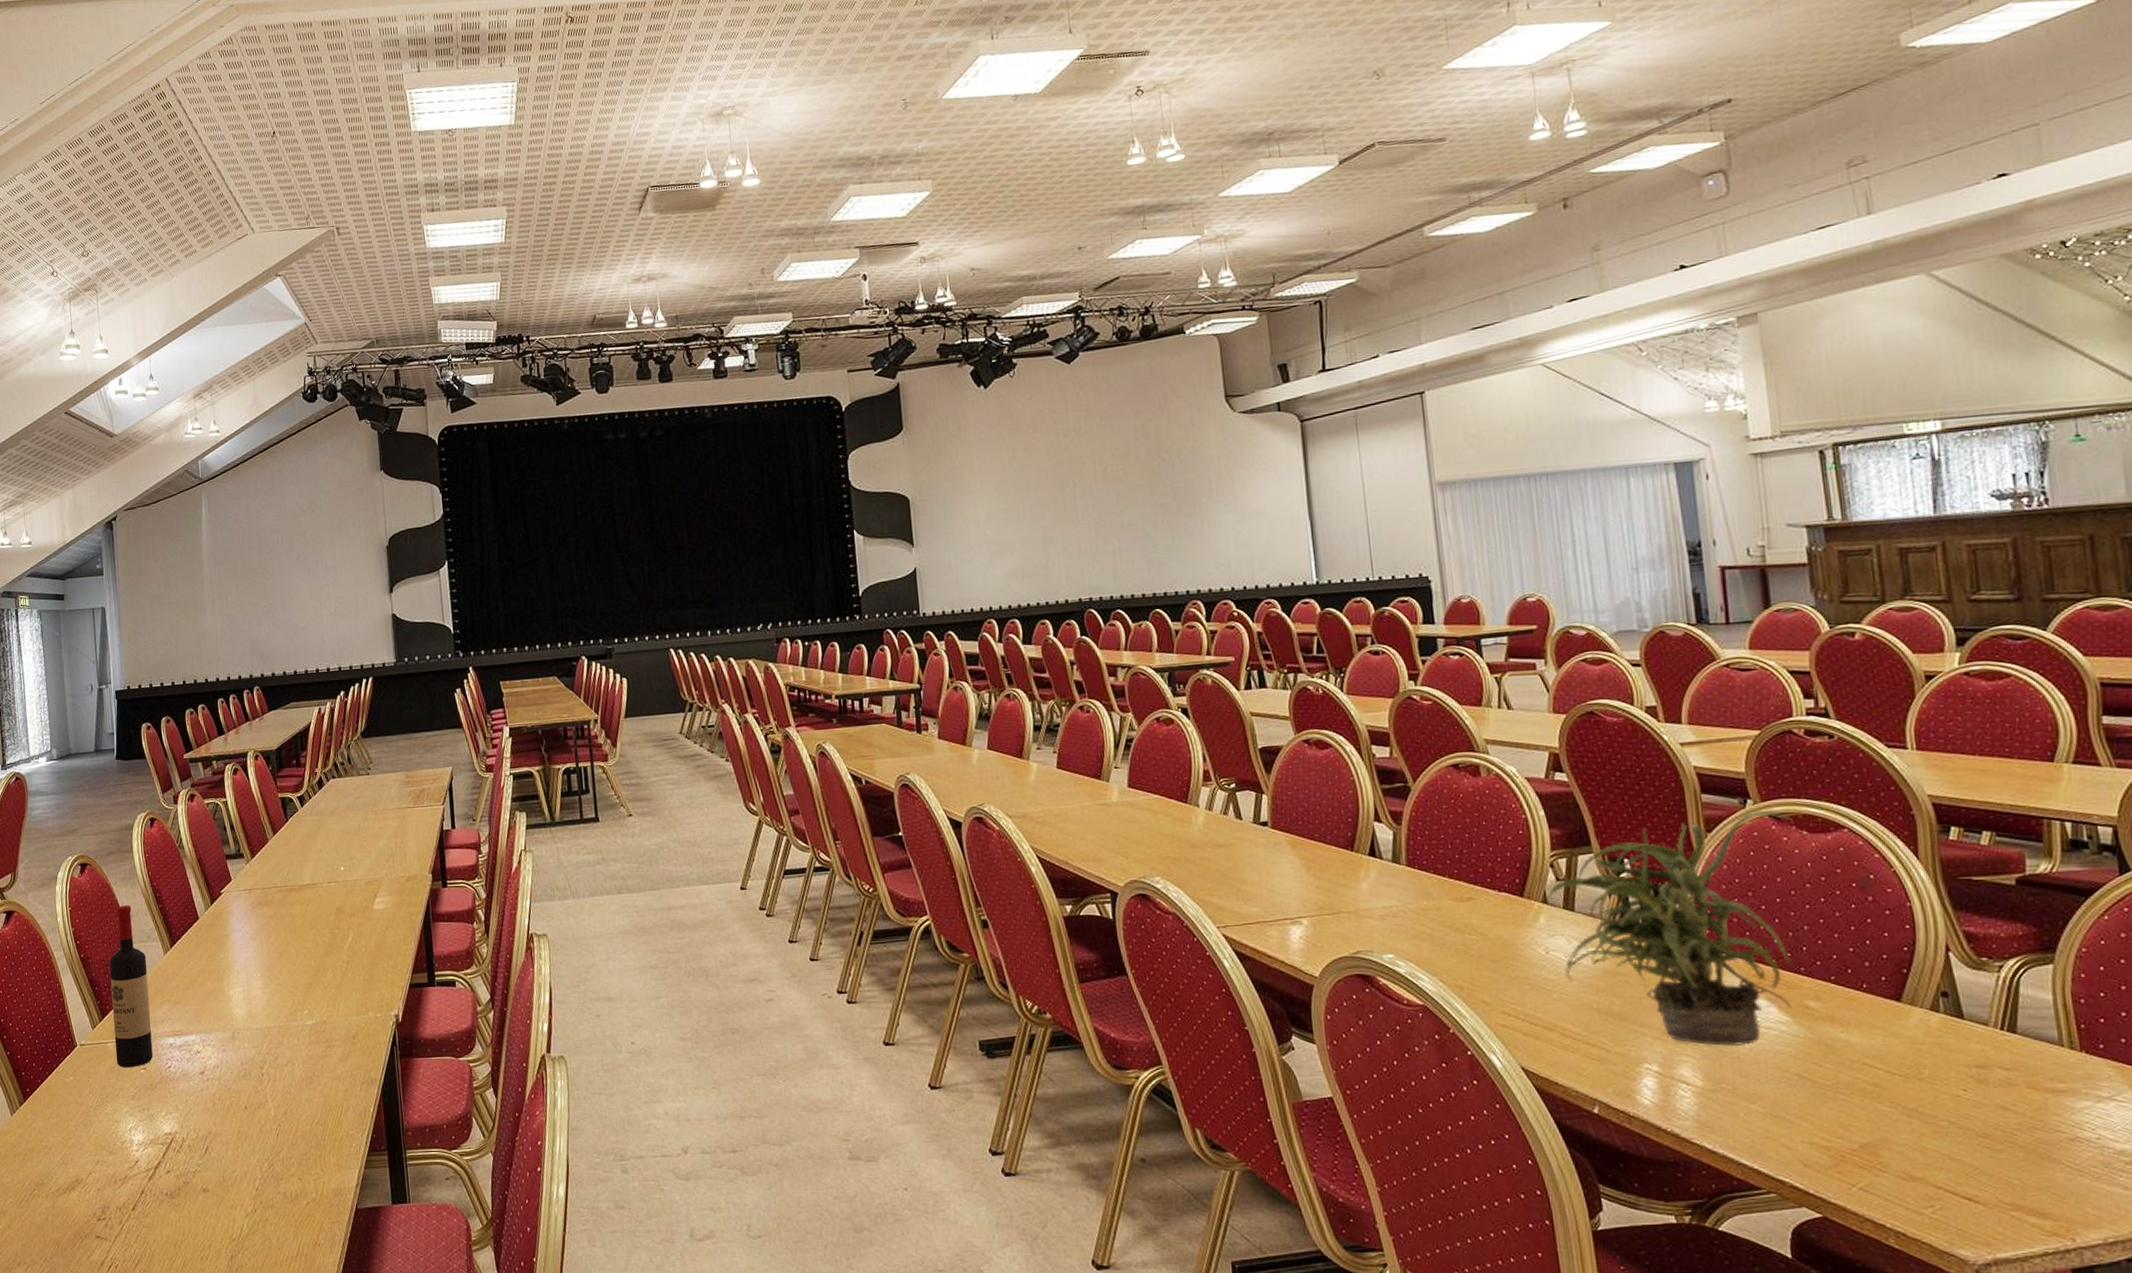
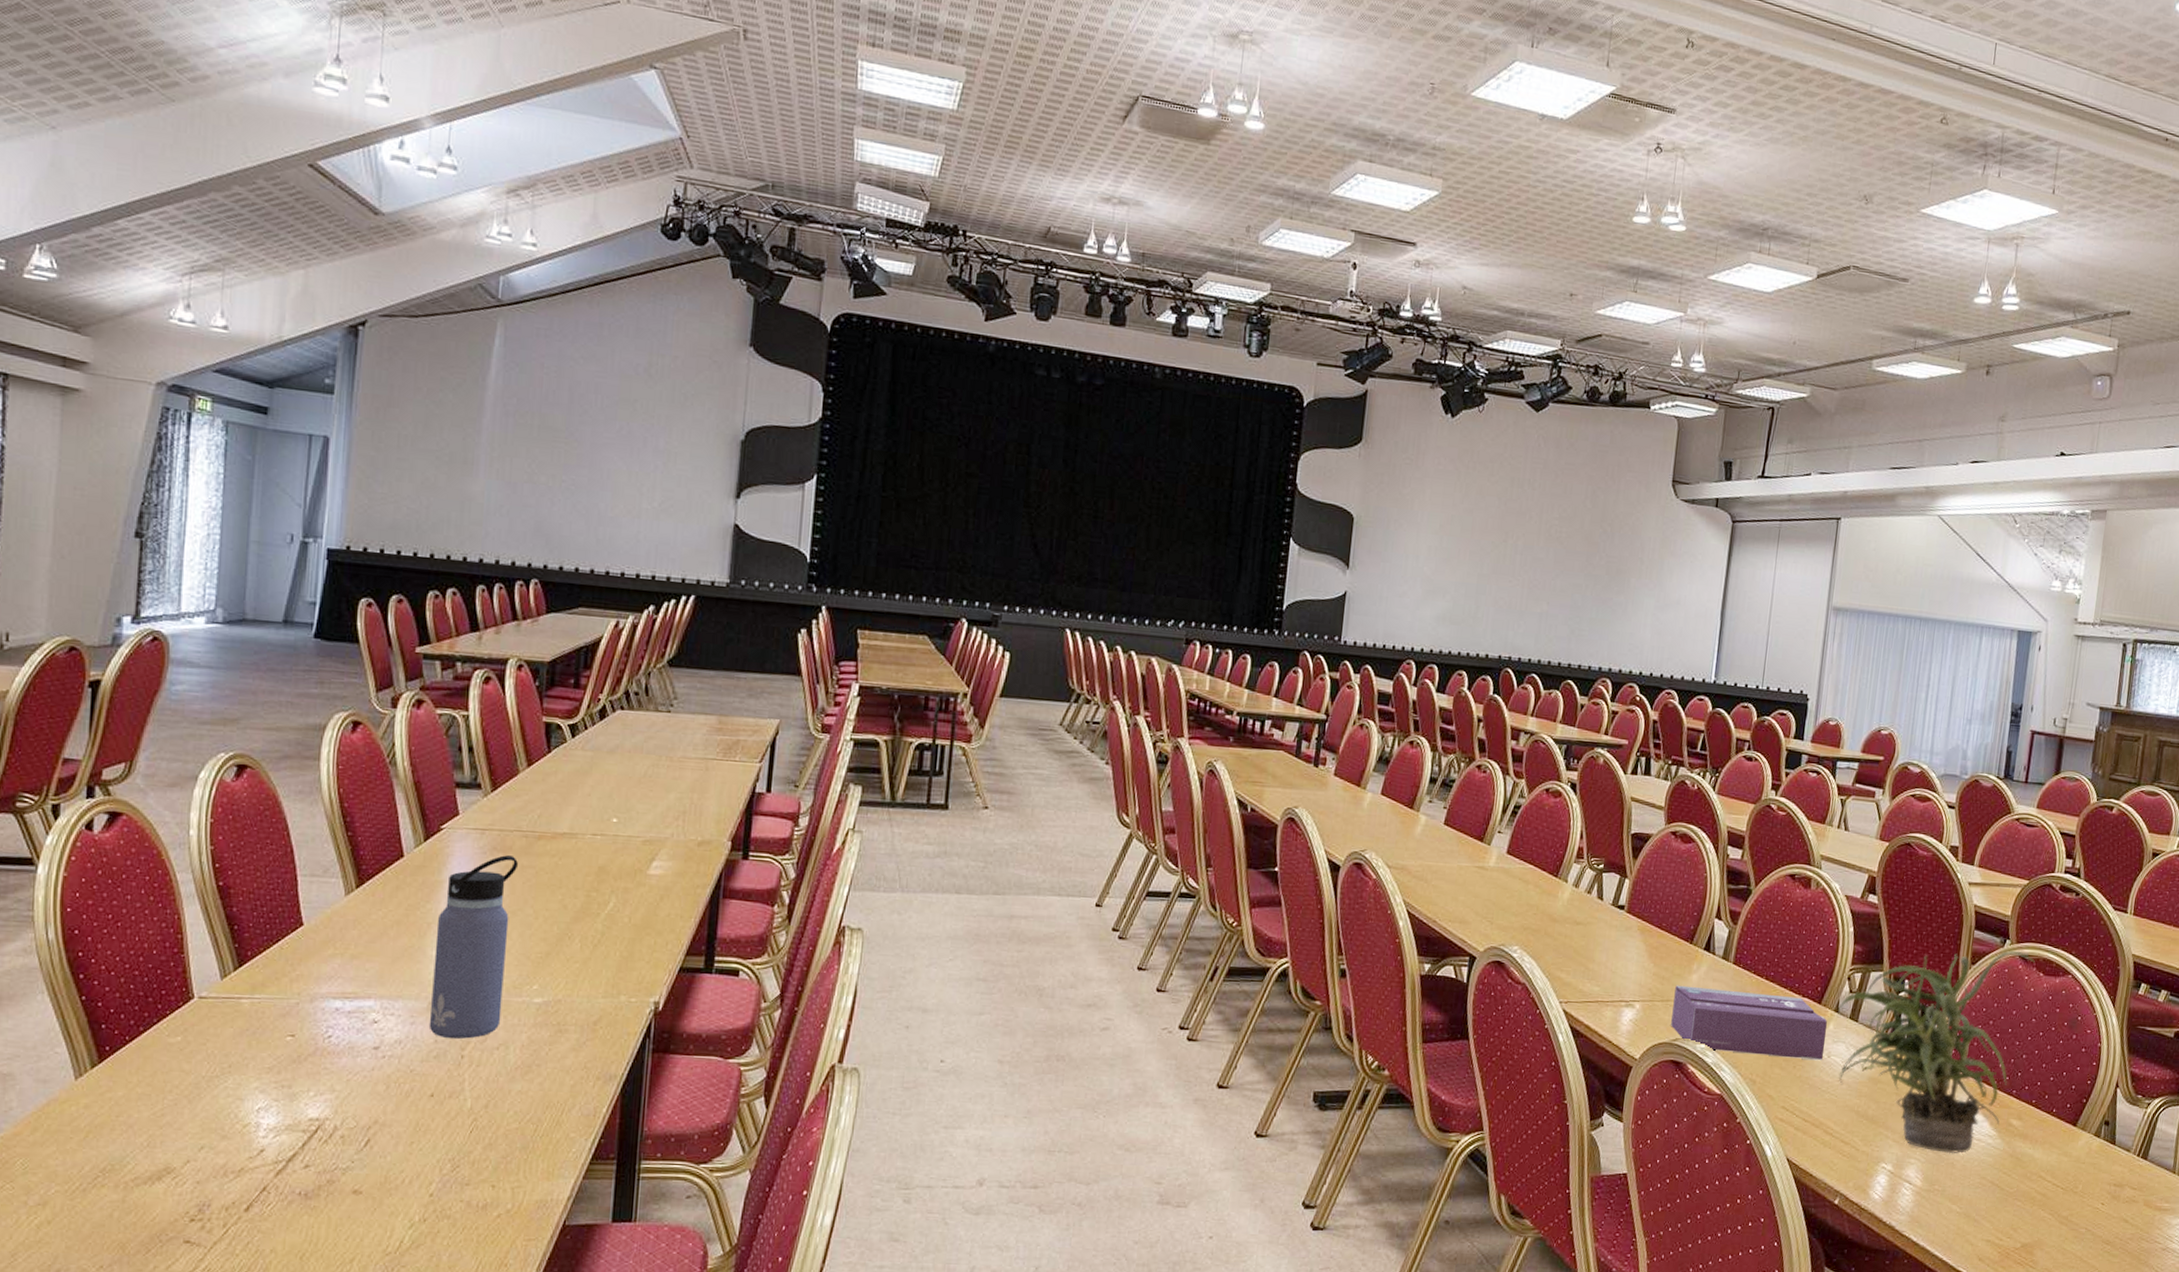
wine bottle: present [109,905,153,1067] -> none [251,826,319,1033]
water bottle: none [229,908,285,1060] -> present [428,855,519,1039]
tissue box: none [1344,892,1540,959] -> present [1671,985,1827,1061]

